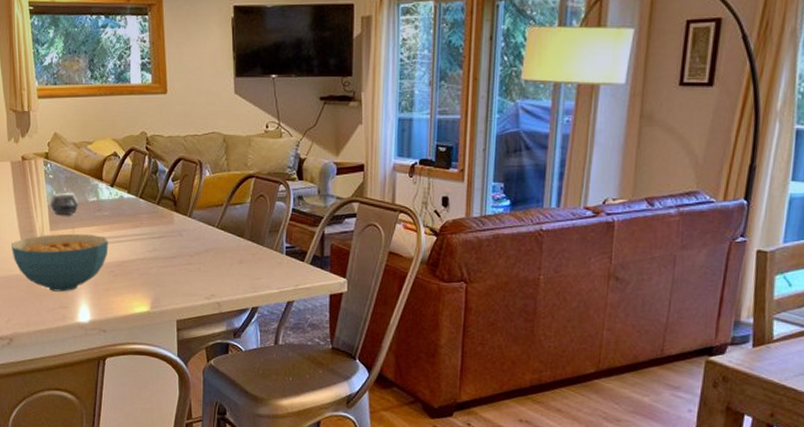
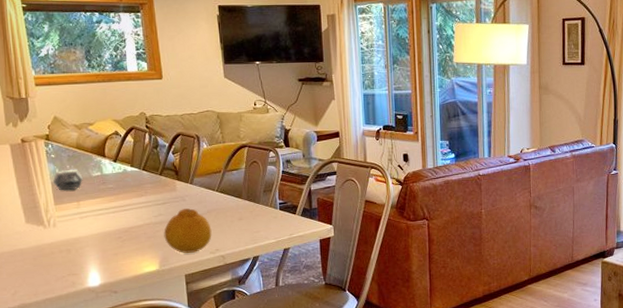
cereal bowl: present [11,233,109,292] -> none [15,205,115,261]
fruit: none [157,245,208,296] -> present [164,208,212,253]

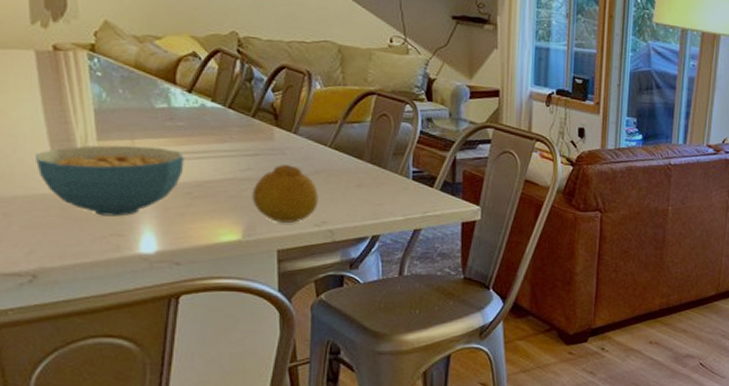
cereal bowl: none [15,205,115,261] -> present [36,145,184,217]
teapot: present [53,169,83,191] -> none [98,94,141,123]

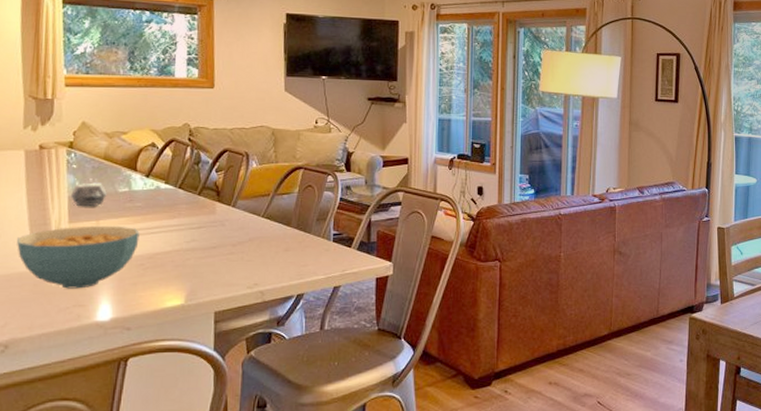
teapot: none [98,94,141,123] -> present [71,182,107,207]
fruit: present [252,165,319,223] -> none [194,235,252,286]

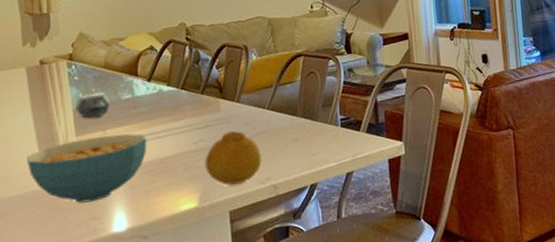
fruit: none [194,235,252,286] -> present [205,131,262,185]

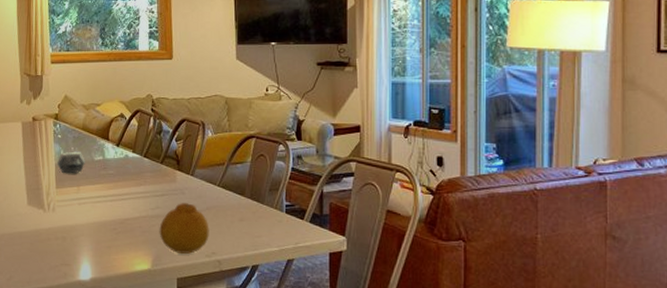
cereal bowl: present [27,133,147,203] -> none [17,191,112,249]

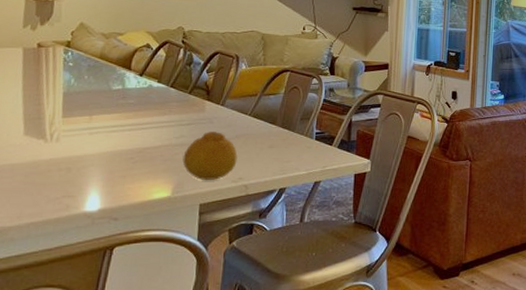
teapot: present [57,151,85,174] -> none [66,80,101,103]

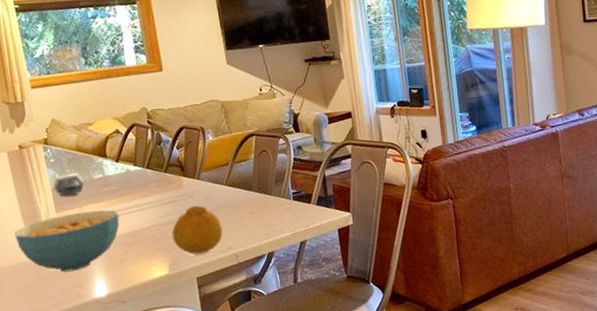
cereal bowl: none [10,120,131,180] -> present [15,209,120,272]
teapot: none [66,80,101,103] -> present [53,172,85,197]

